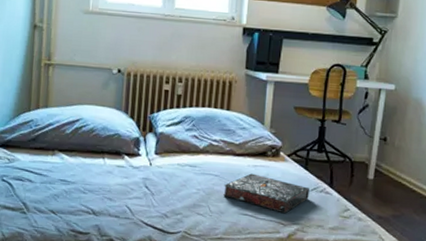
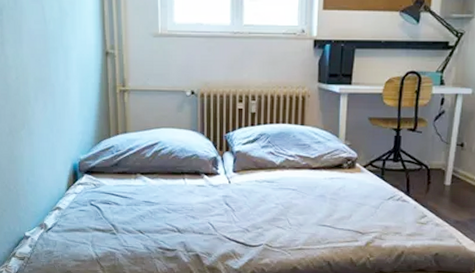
book: present [223,173,309,214] -> none [301,186,386,223]

